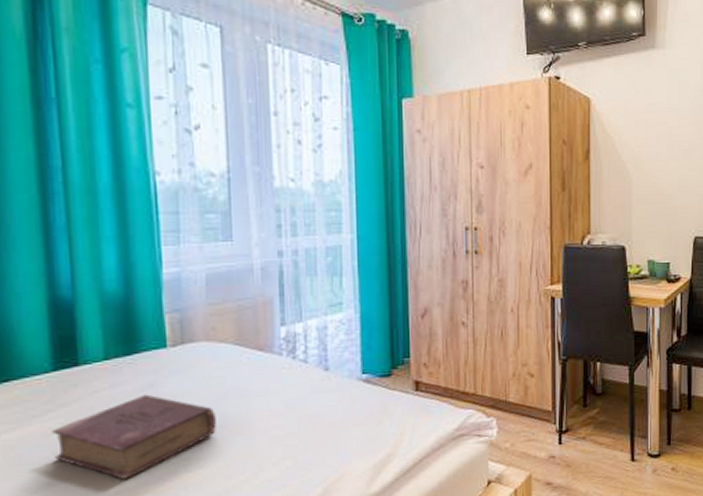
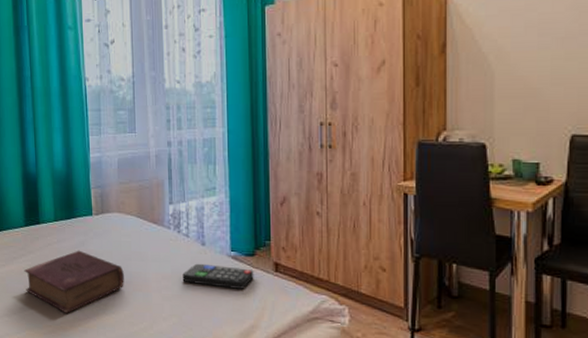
remote control: none [299,391,390,417] -> present [182,263,254,289]

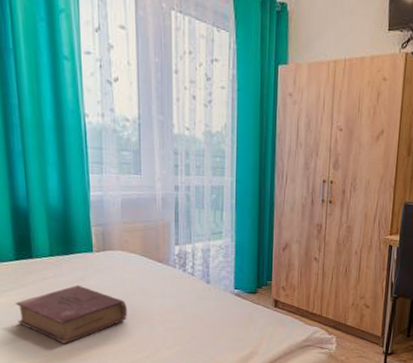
remote control: present [182,263,254,289] -> none [187,299,255,322]

